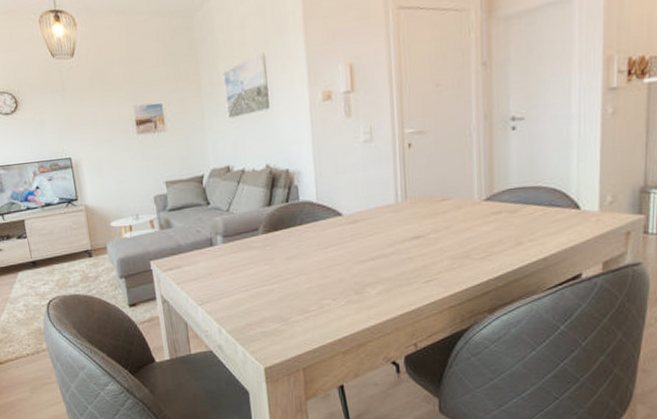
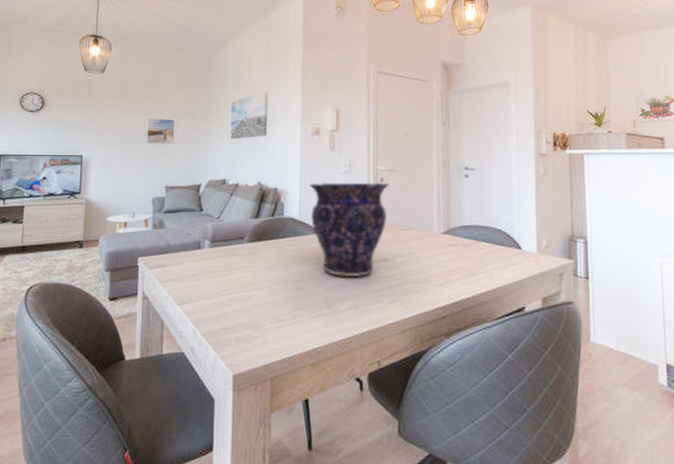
vase: none [324,147,419,261] -> present [309,182,390,278]

